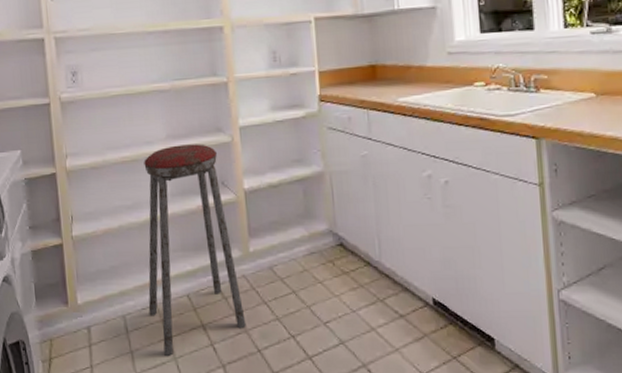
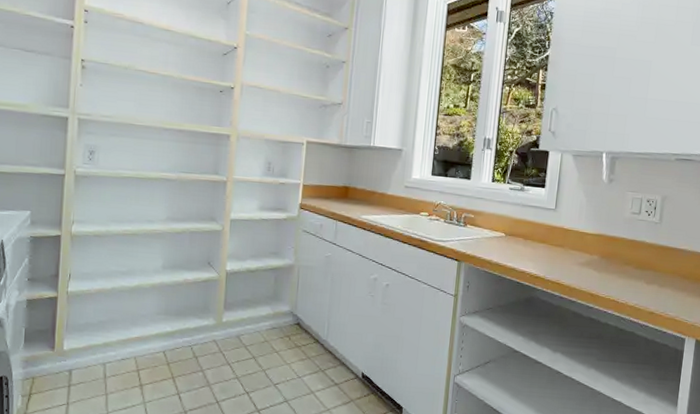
music stool: present [144,144,246,356] -> none [127,226,210,400]

